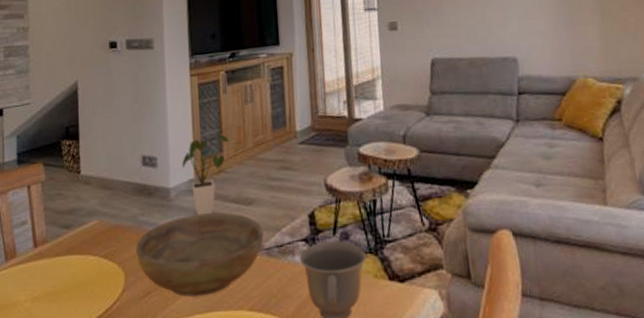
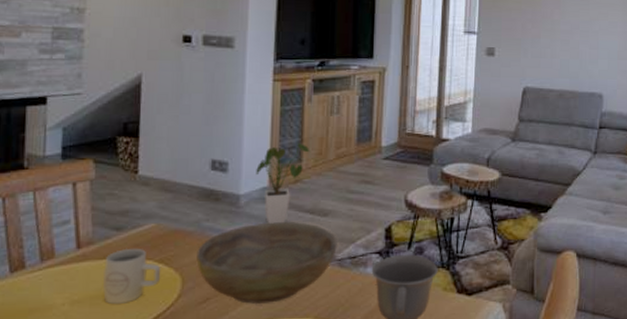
mug: none [58,244,107,301] -> present [103,248,161,305]

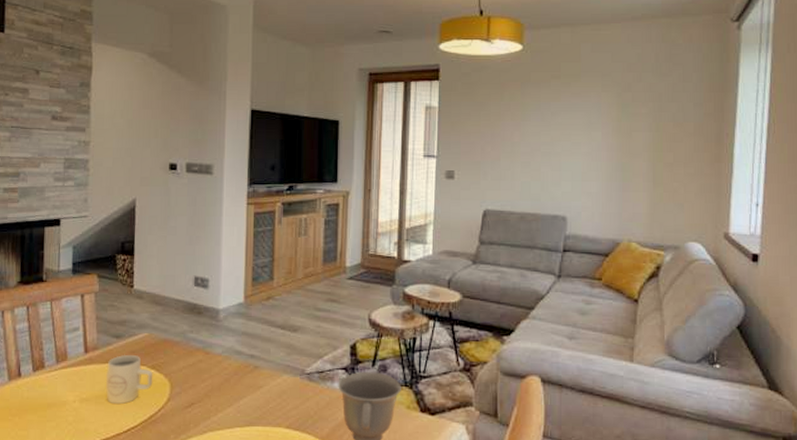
bowl: present [196,221,337,304] -> none [182,335,306,411]
house plant: present [256,142,310,224] -> none [233,262,281,337]

